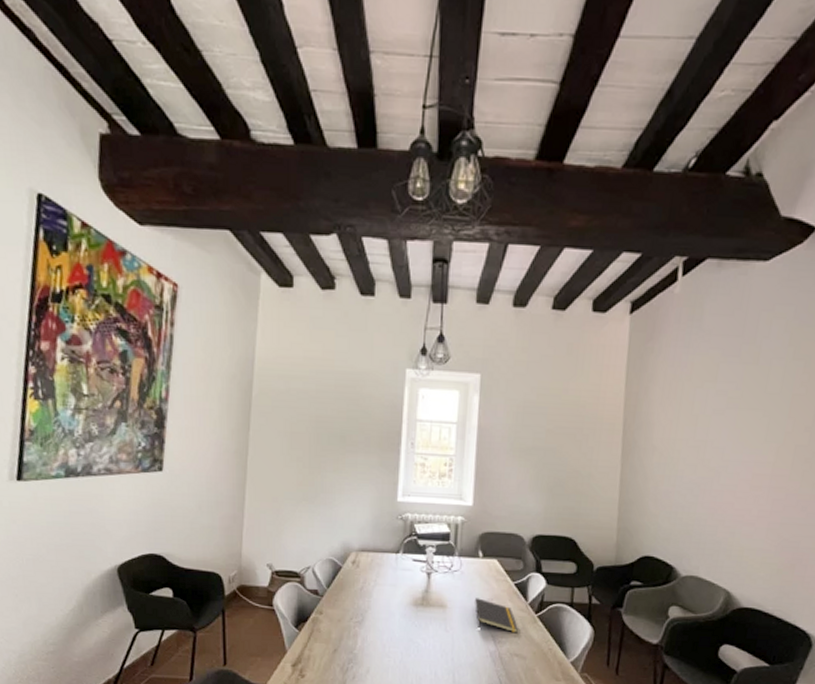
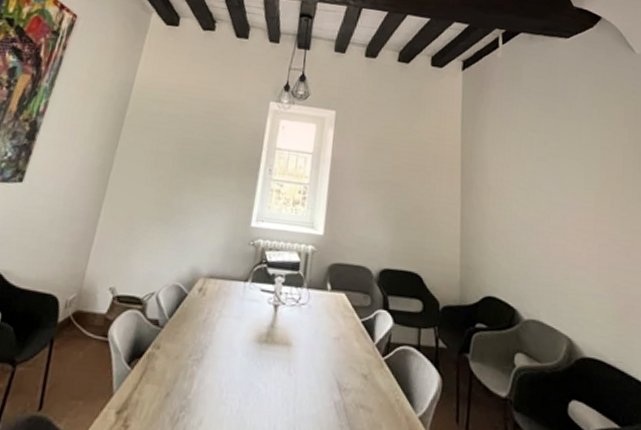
notepad: present [475,598,518,634] -> none [321,336,365,380]

